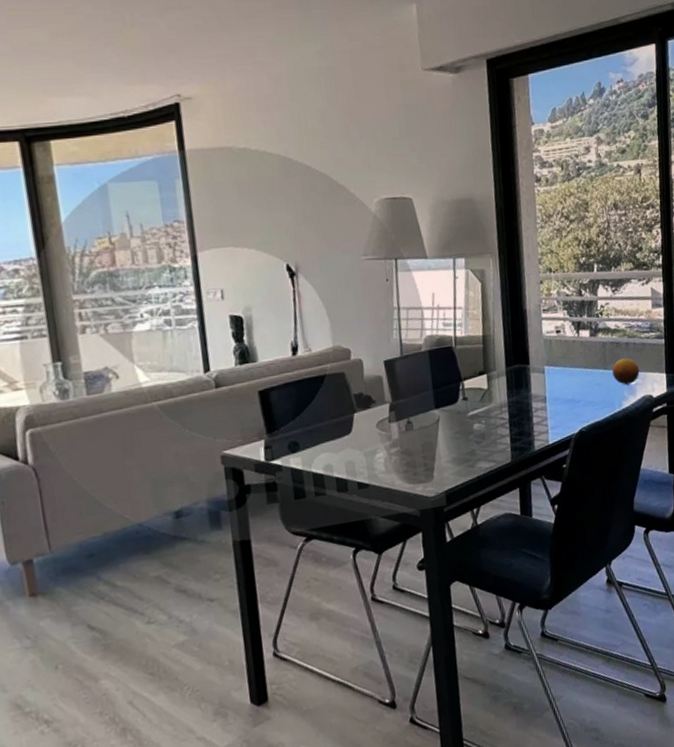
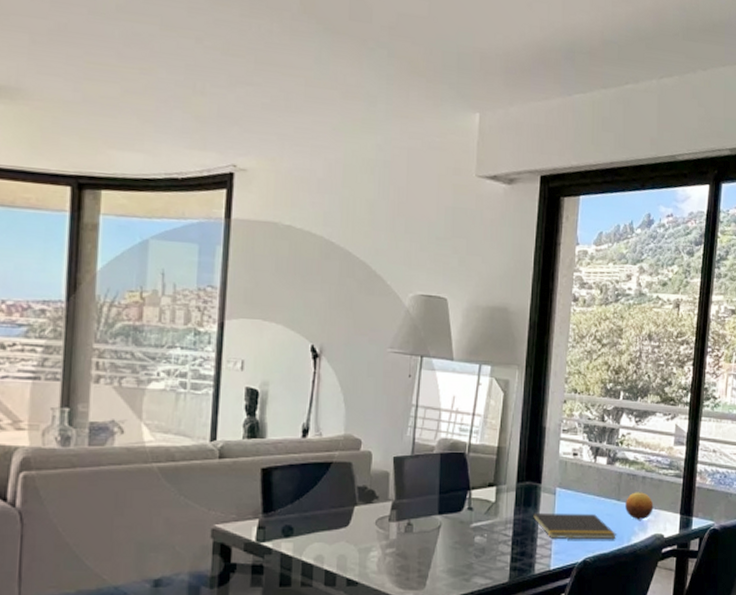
notepad: none [524,386,608,415] -> present [530,512,616,540]

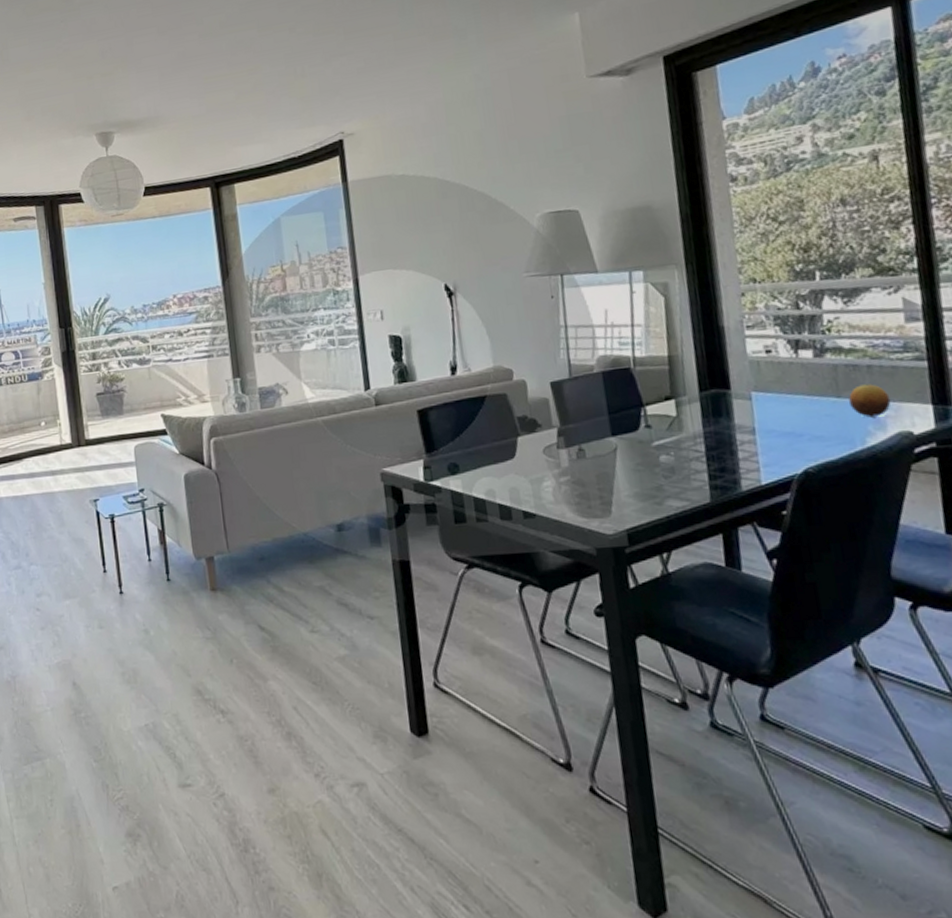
notepad: present [530,512,616,540] -> none [725,417,845,450]

